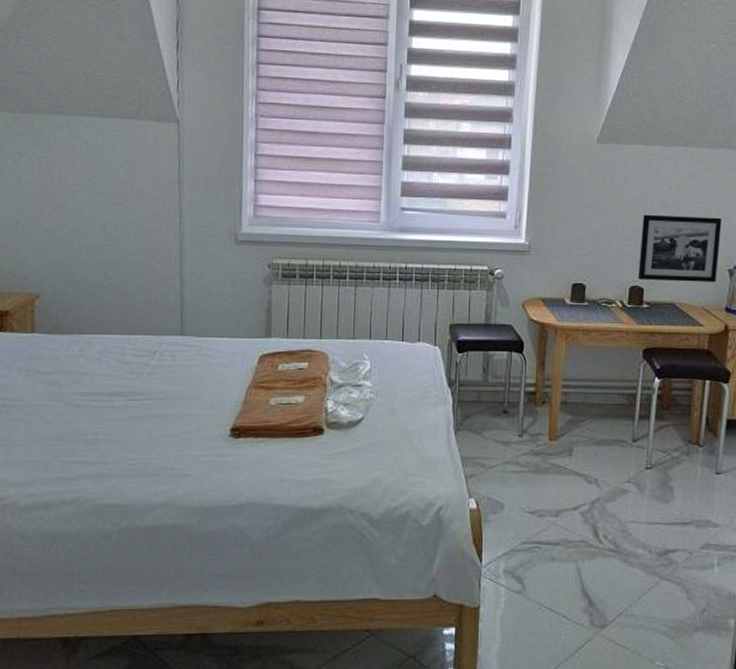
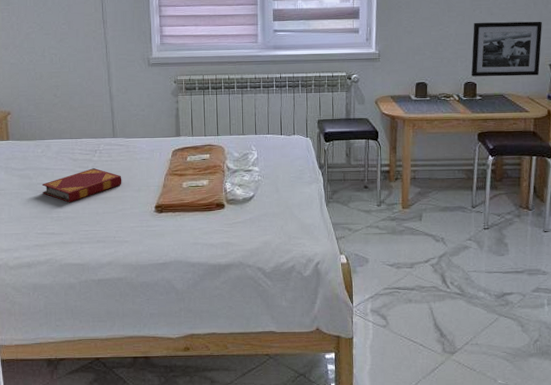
hardback book: none [75,375,189,421] -> present [41,168,122,203]

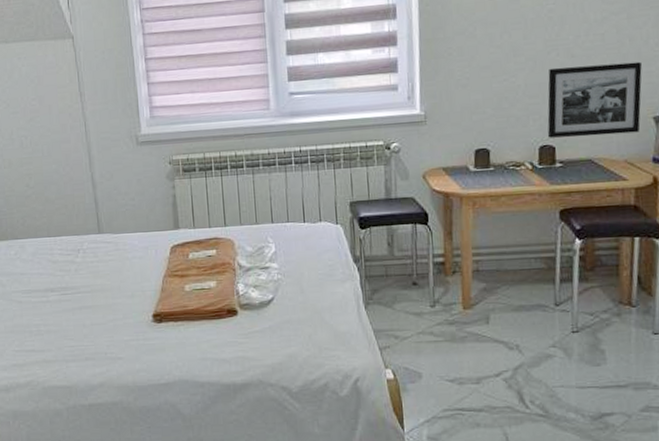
hardback book: present [41,168,122,203] -> none [17,271,112,314]

